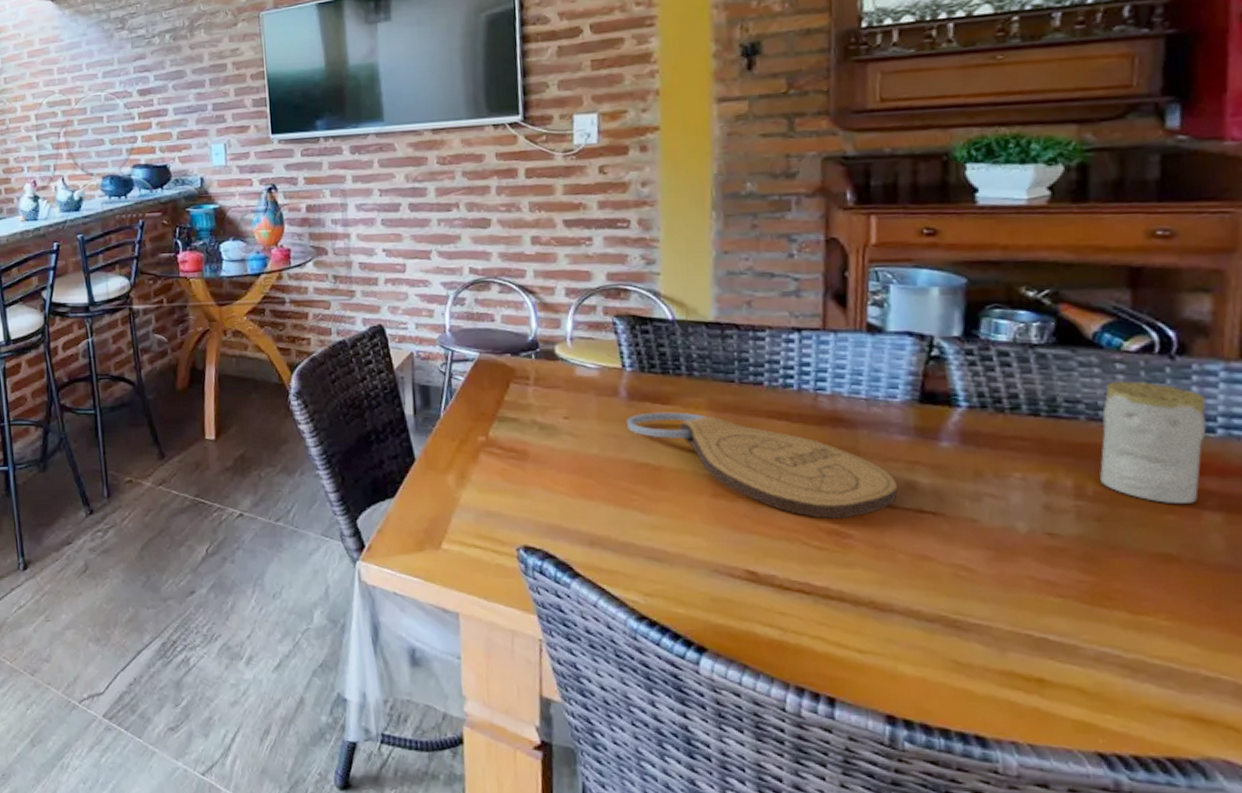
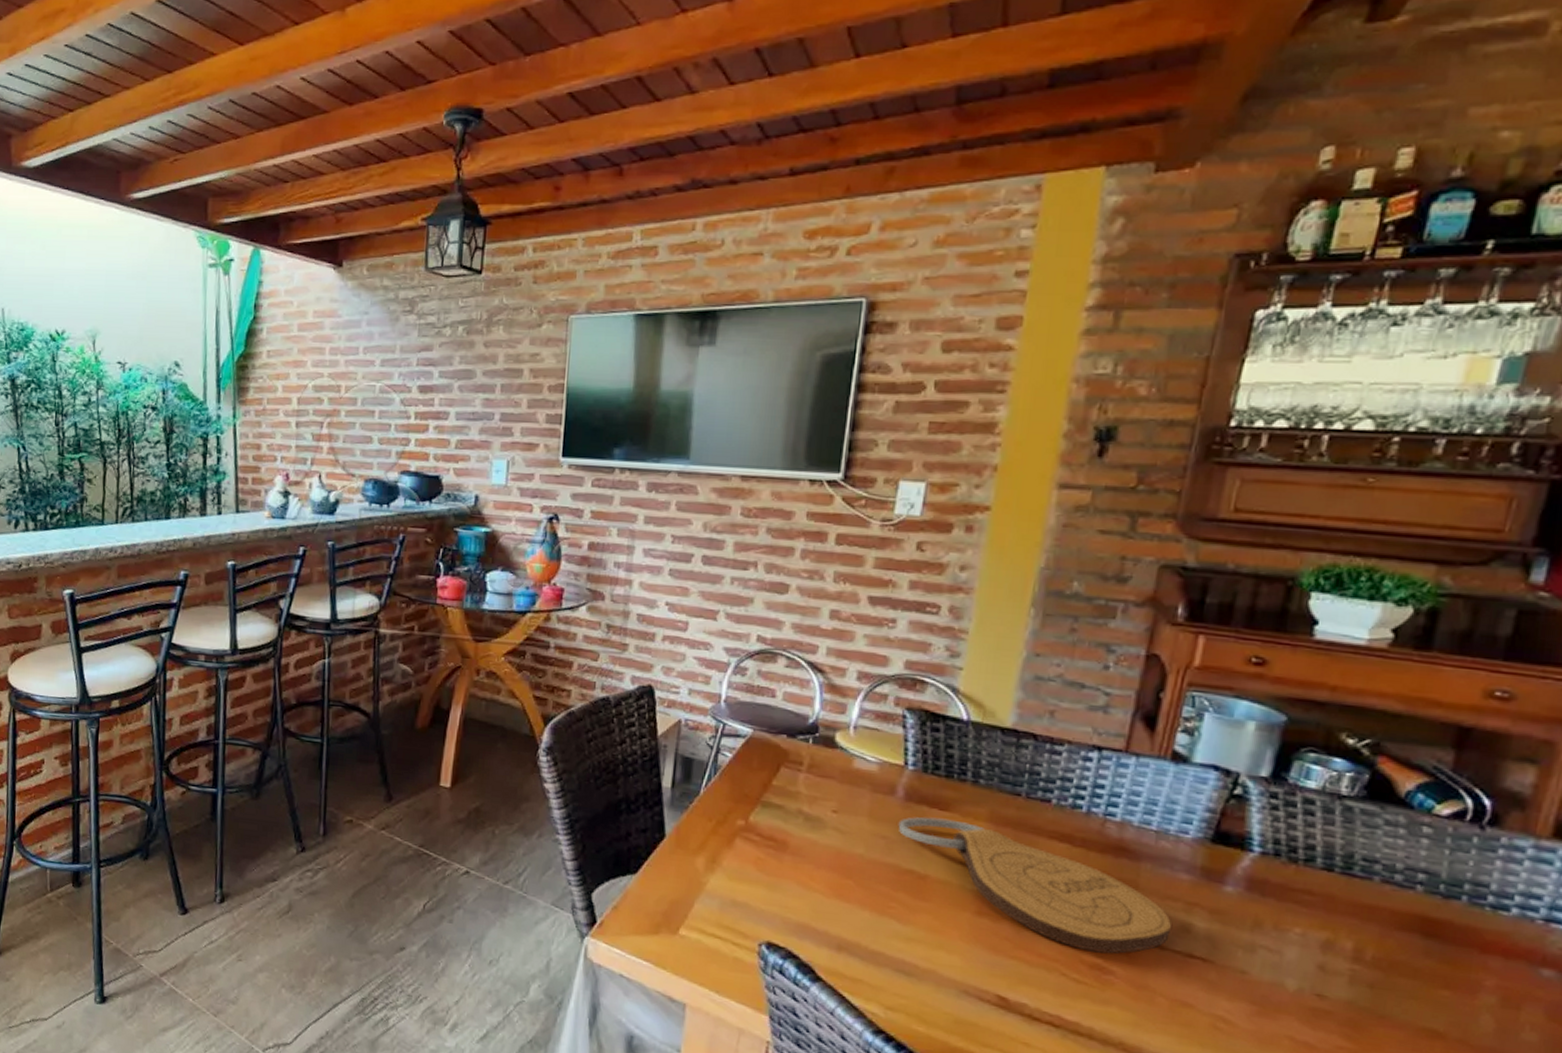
candle: present [1100,381,1207,503] -> none [1382,845,1508,981]

